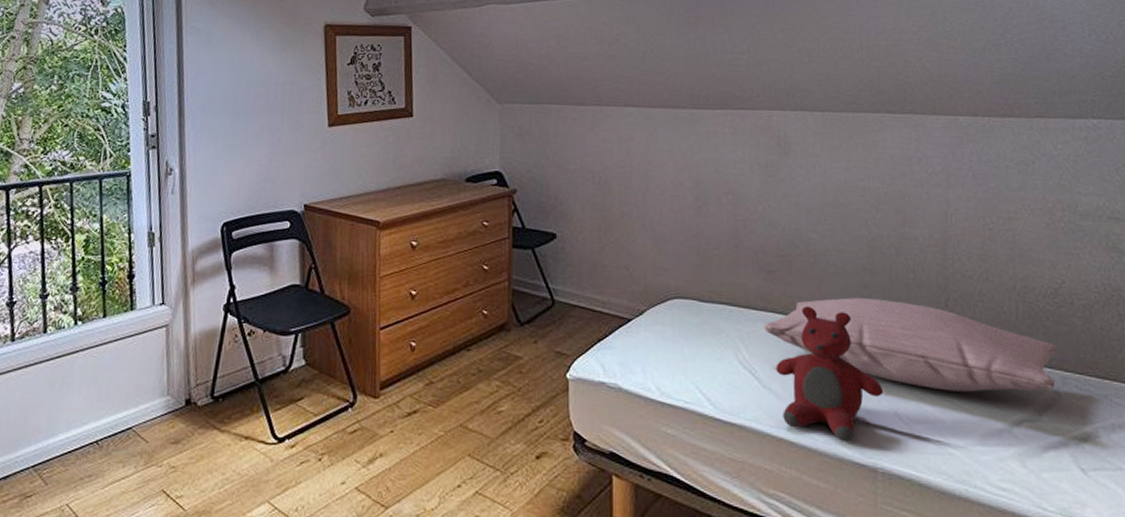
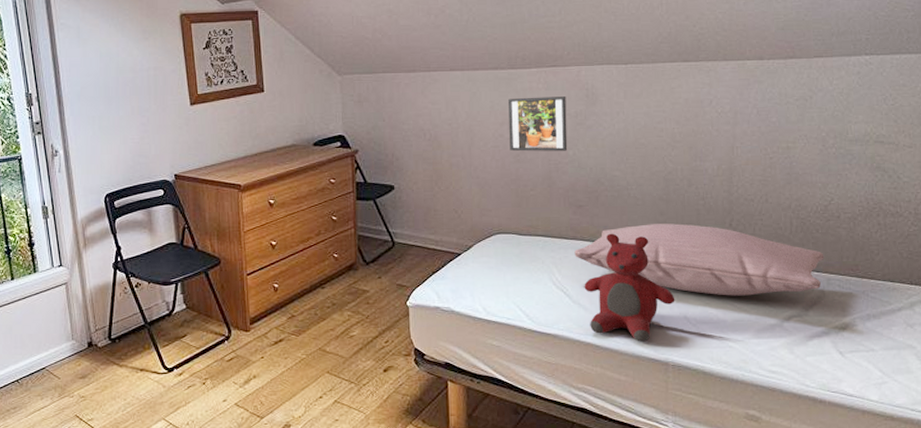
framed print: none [690,142,757,206] -> present [508,96,568,152]

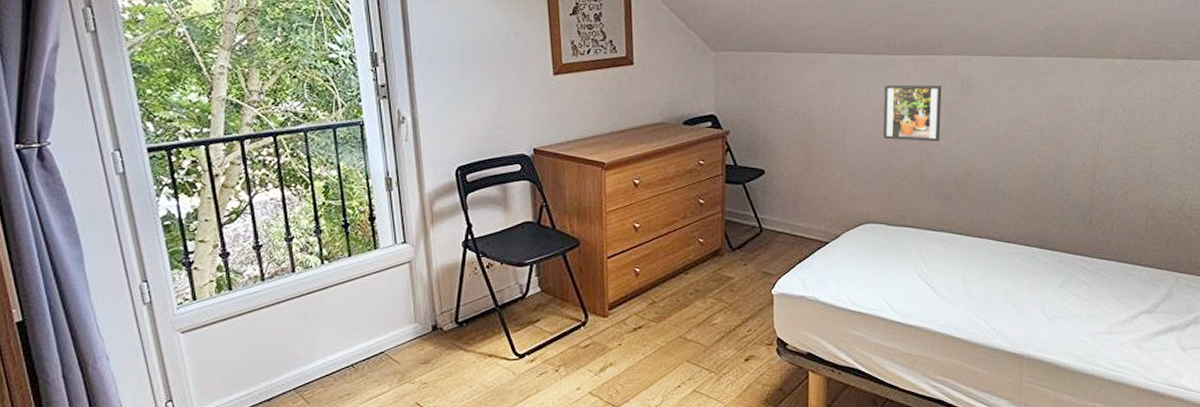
pillow: present [574,223,824,296] -> none [941,218,1175,292]
teddy bear: present [584,233,675,342] -> none [948,226,1034,335]

